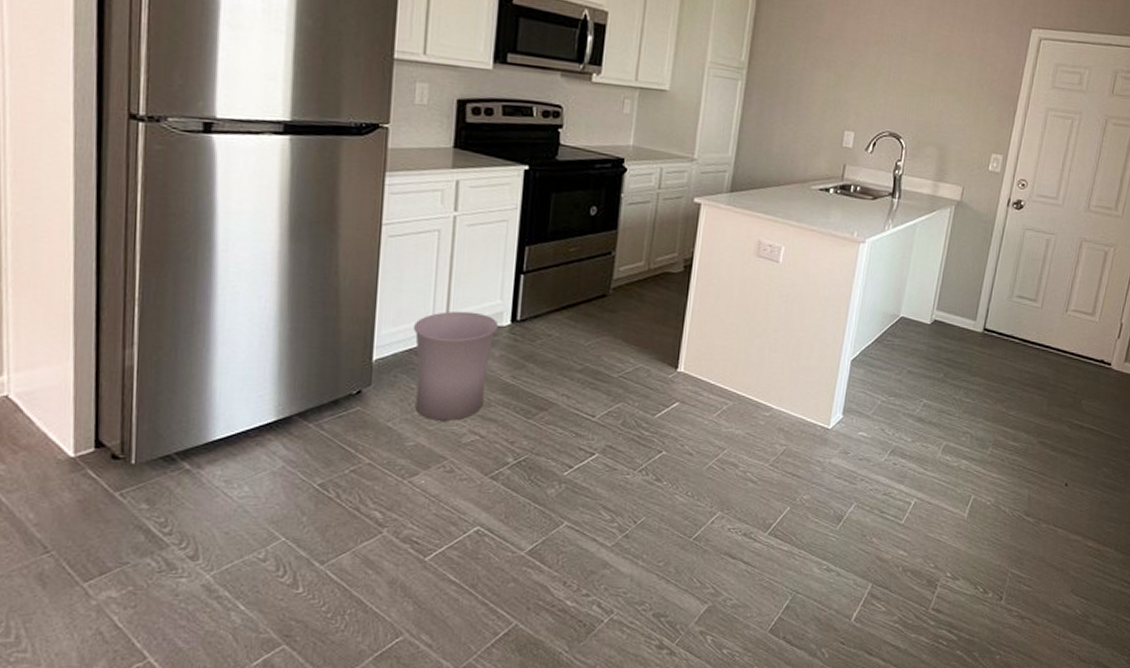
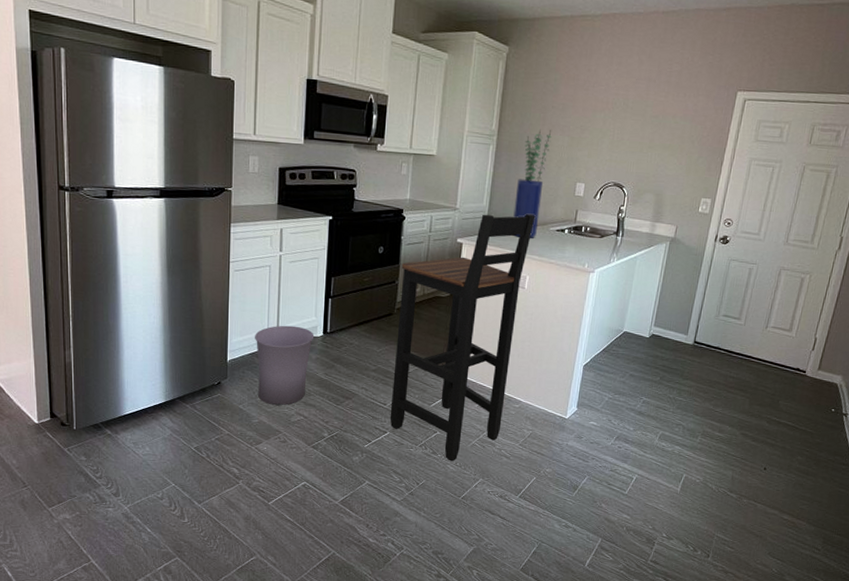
bar stool: none [599,167,794,490] -> present [390,213,536,461]
vase: none [766,63,815,199] -> present [513,129,552,238]

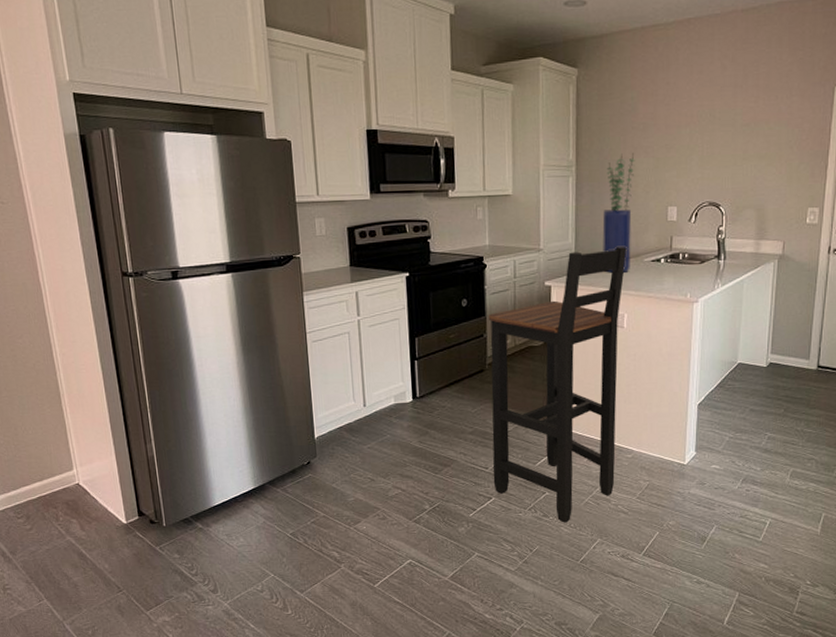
waste bin: present [255,325,315,405] -> none [341,393,404,480]

